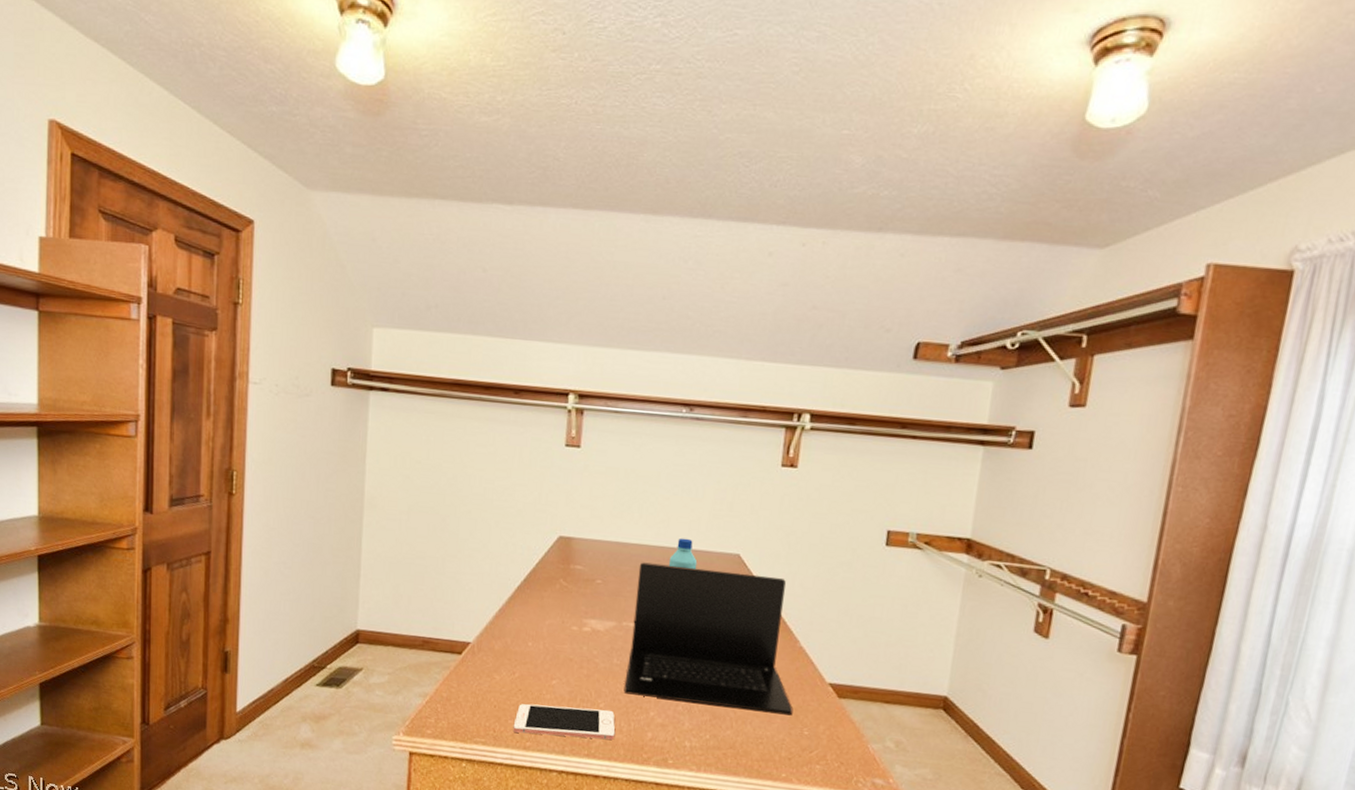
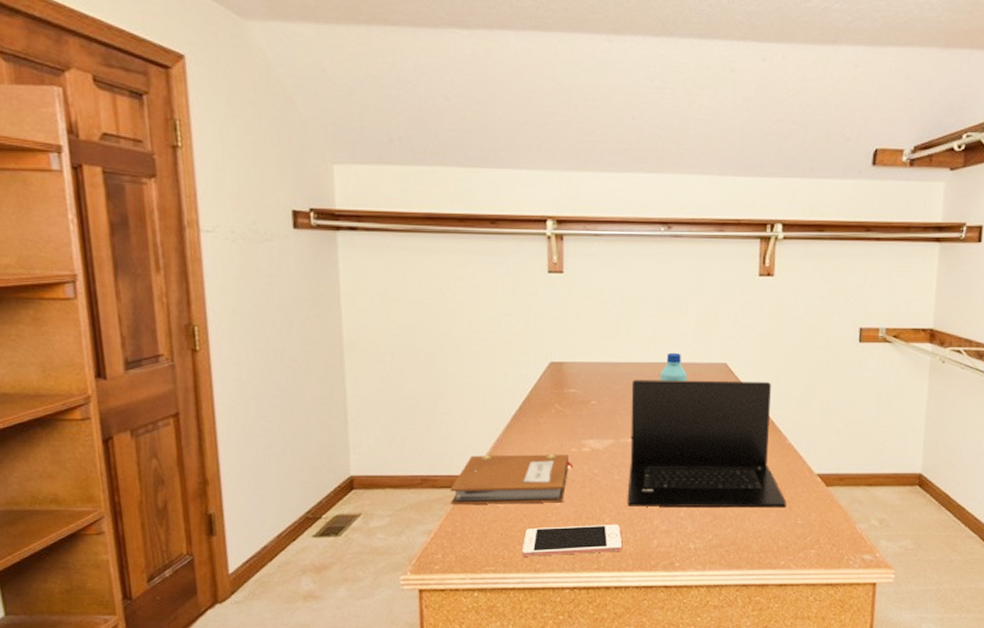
notebook: none [448,622,573,681] -> present [450,454,574,505]

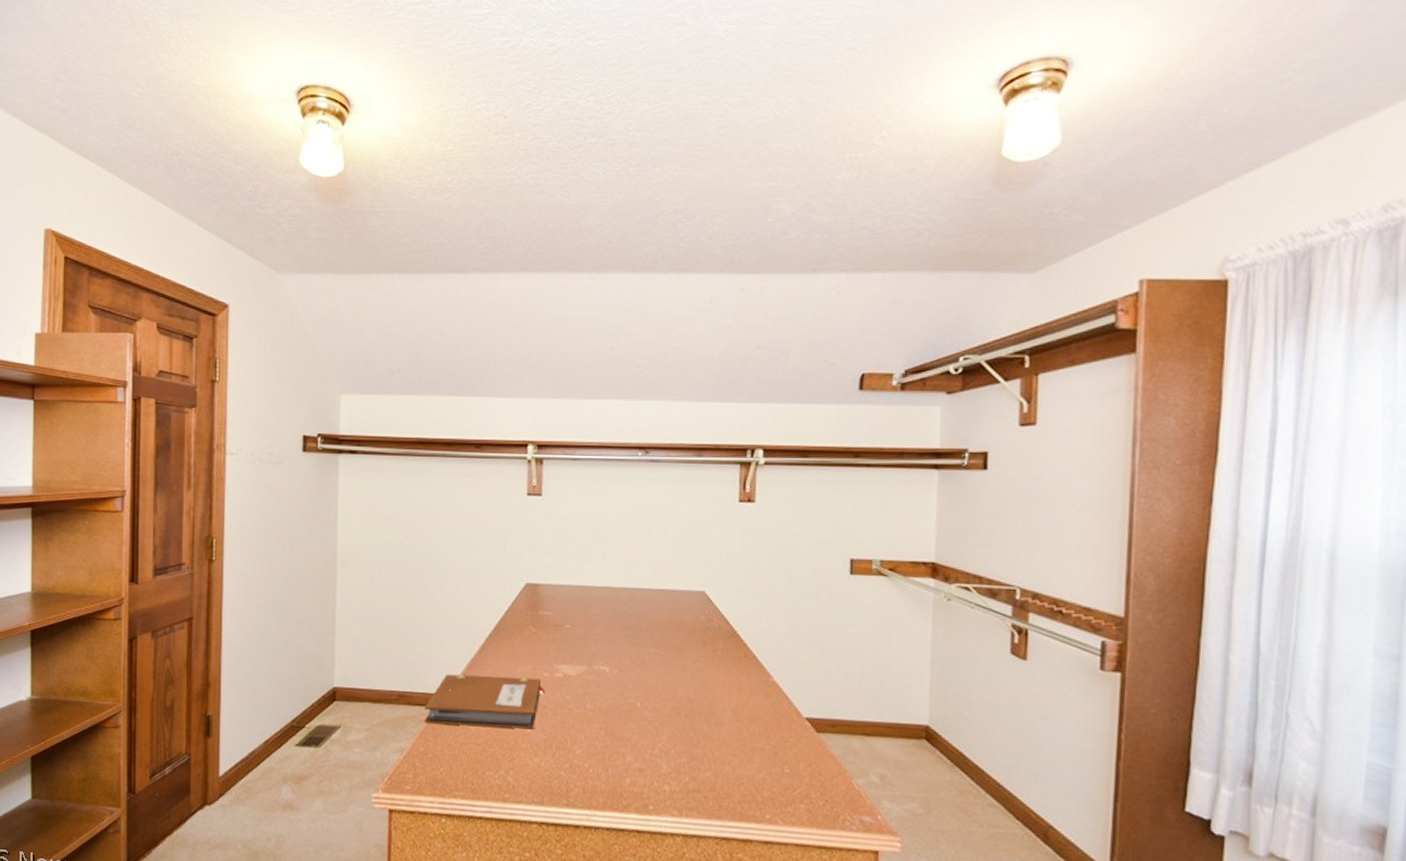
cell phone: present [522,524,623,557] -> none [490,754,593,787]
laptop: present [627,379,787,508] -> none [599,604,772,753]
water bottle: present [659,352,687,381] -> none [635,578,664,609]

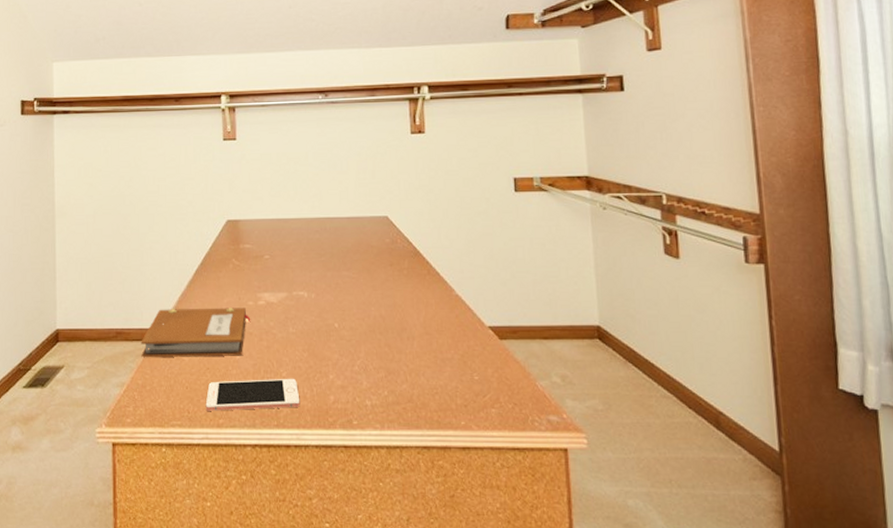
cell phone: none [490,754,593,787] -> present [205,378,300,411]

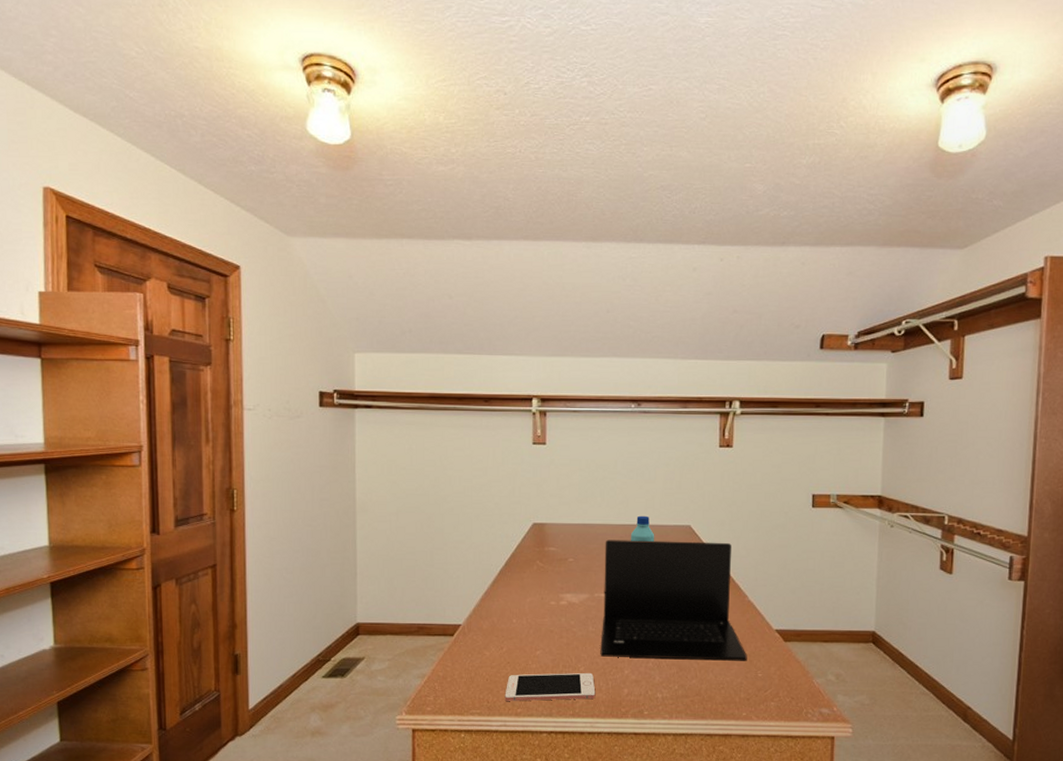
notebook: present [141,308,251,358] -> none [443,606,552,652]
laptop: none [300,232,461,362] -> present [600,539,747,661]
water bottle: none [326,208,352,235] -> present [630,515,655,542]

